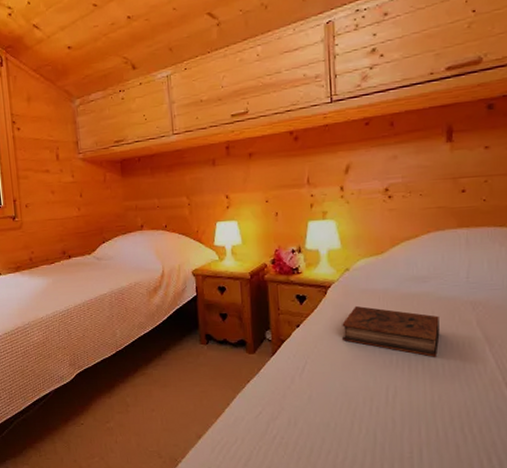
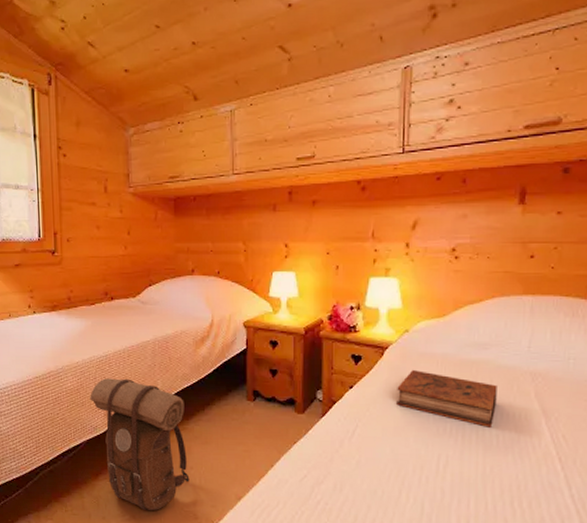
backpack: none [55,330,152,453] -> present [90,378,190,511]

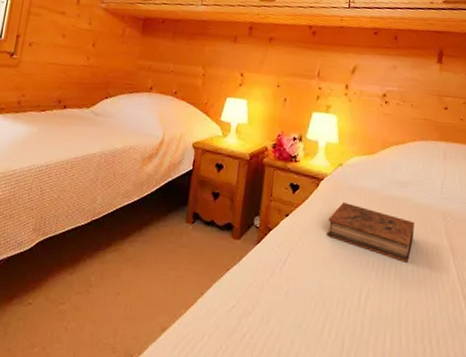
backpack: present [90,378,190,511] -> none [20,189,122,343]

